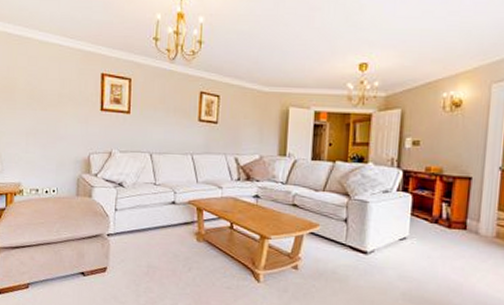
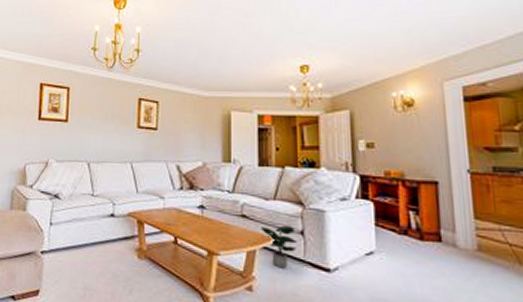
potted plant: none [309,214,340,251] -> present [261,225,297,269]

